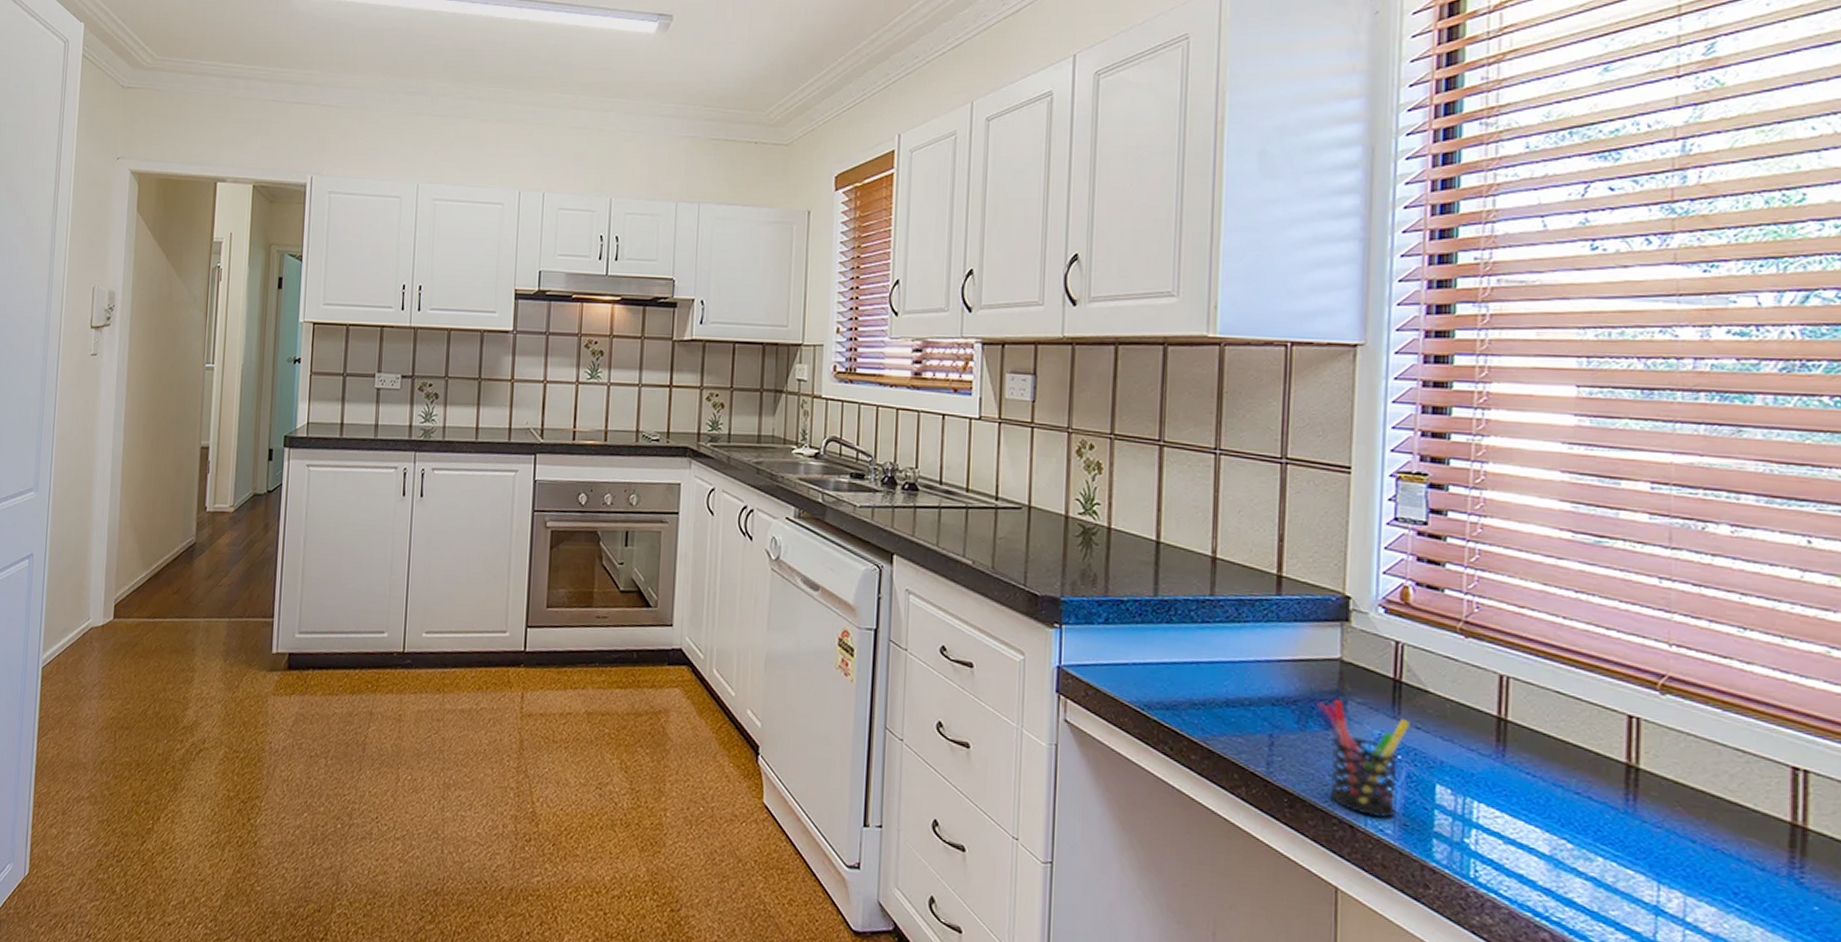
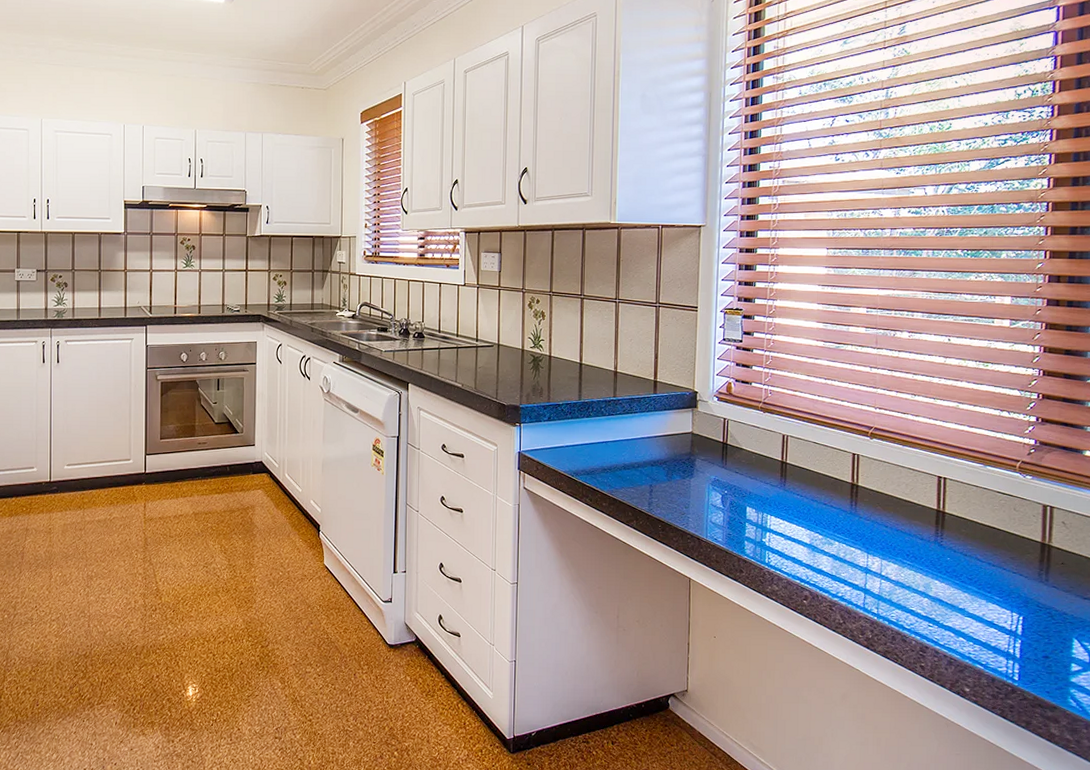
pen holder: present [1316,700,1410,819] -> none [678,459,732,532]

